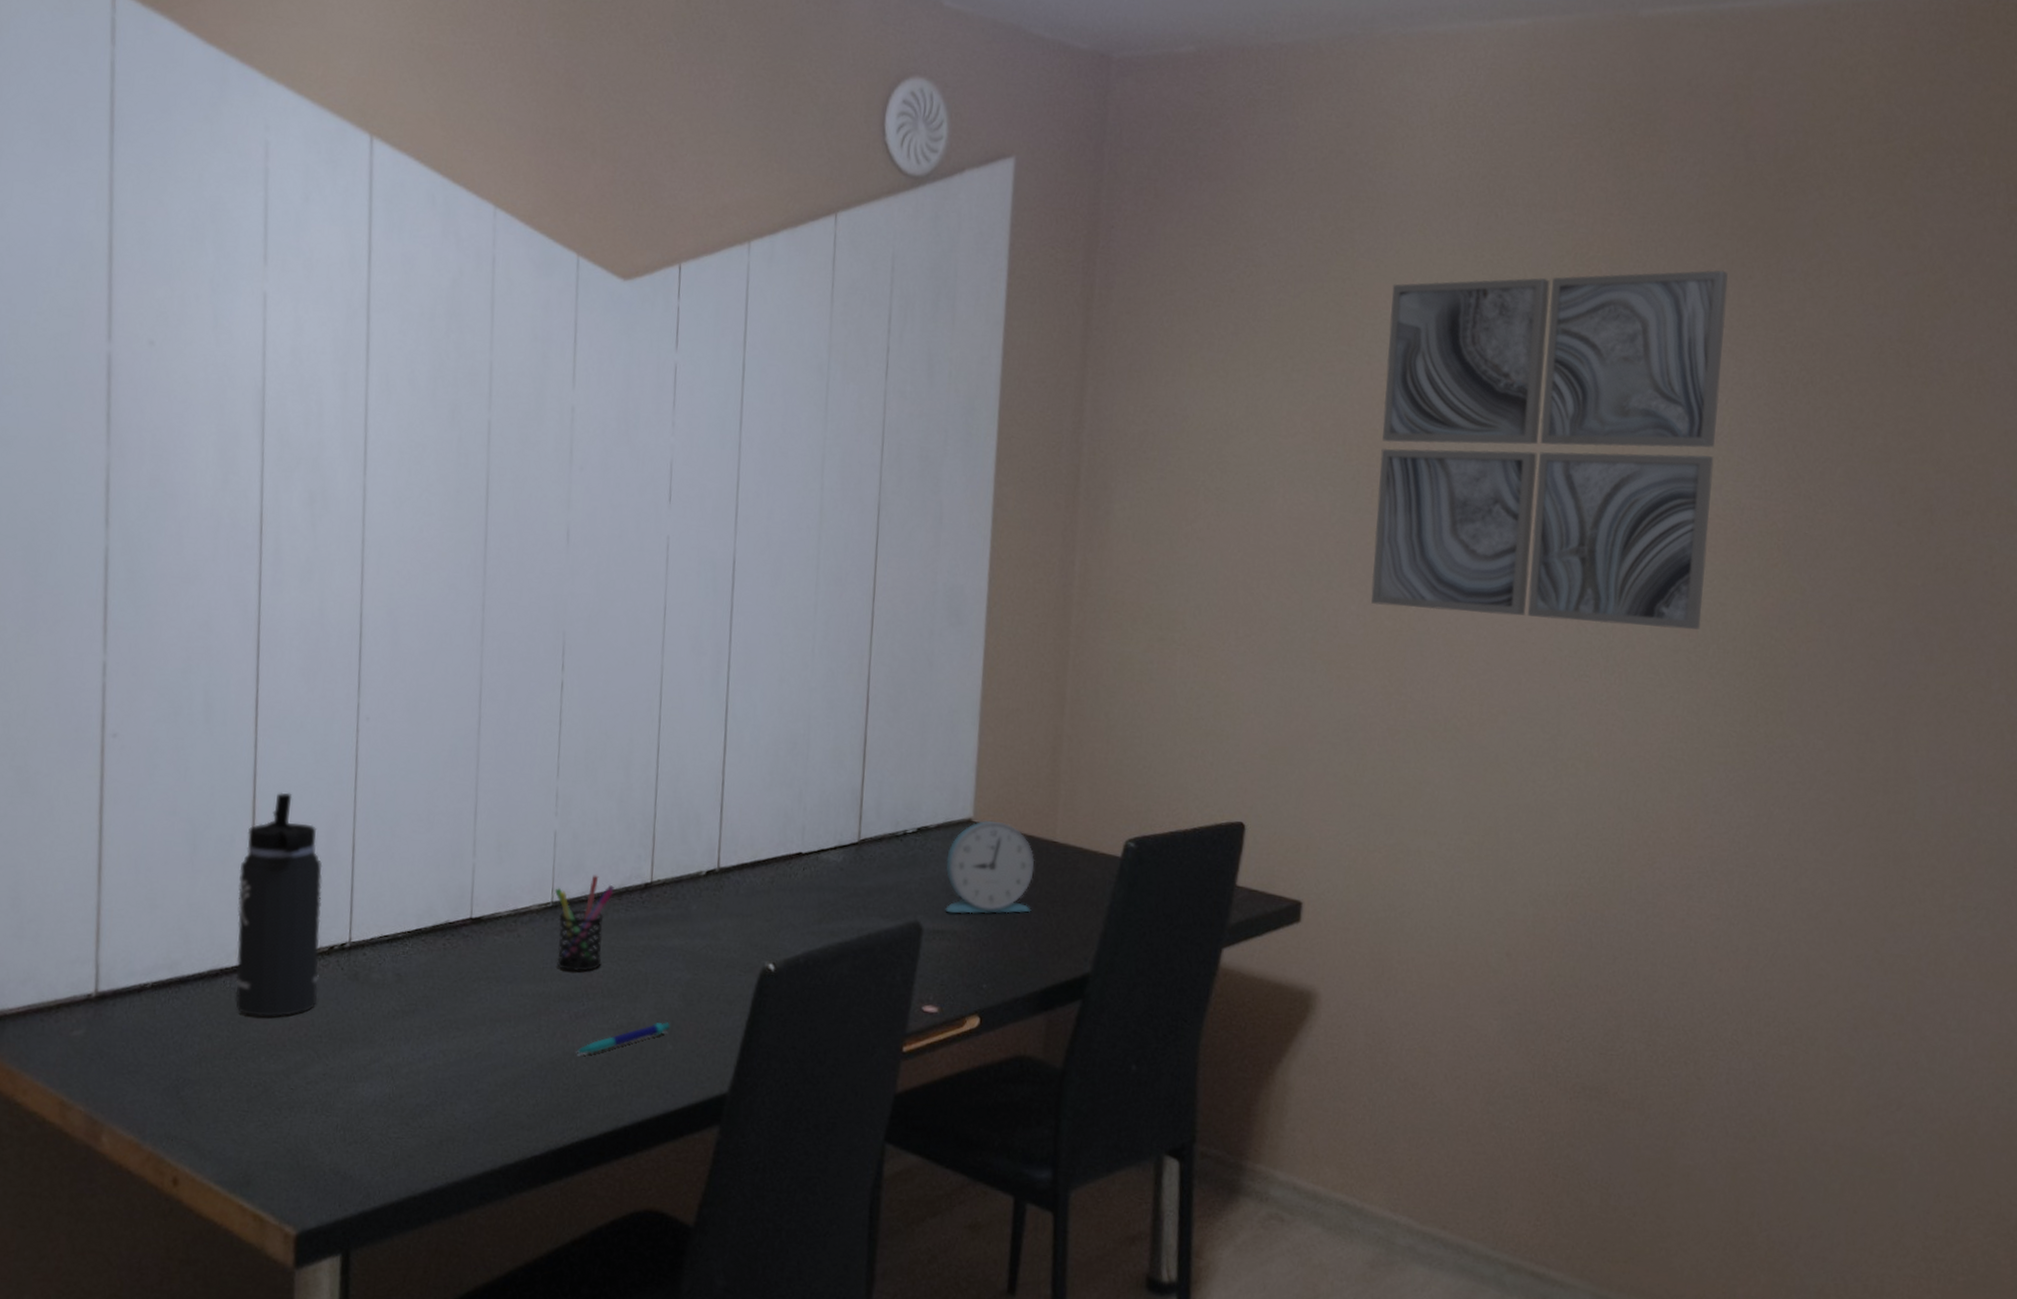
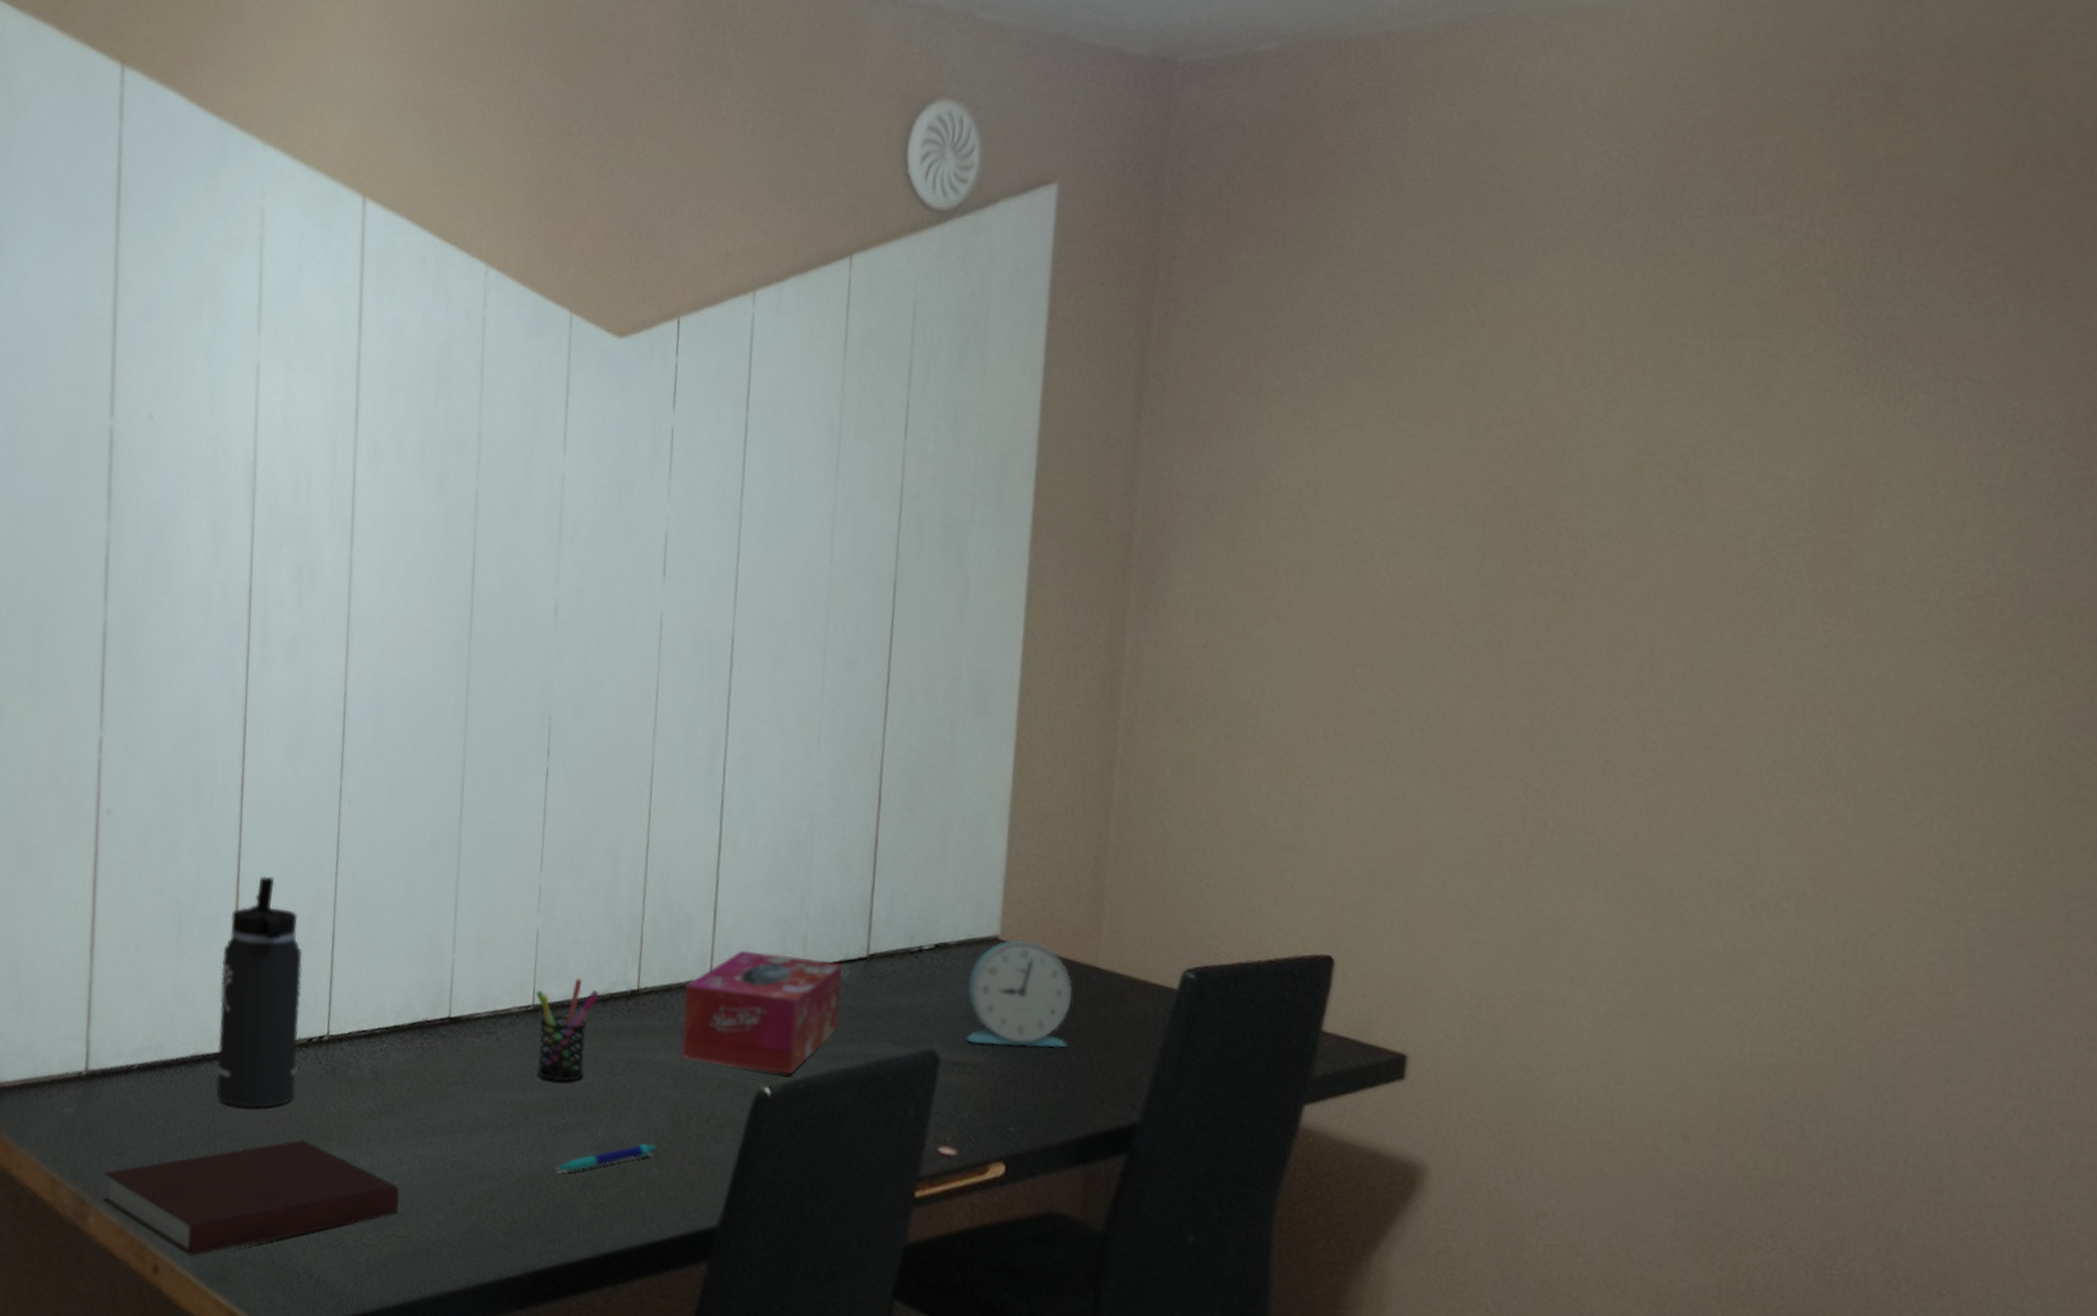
notebook: none [116,1044,426,1165] -> present [102,1139,400,1256]
tissue box: none [692,842,838,950] -> present [681,951,843,1074]
wall art: present [1370,269,1728,630] -> none [1500,277,2006,738]

